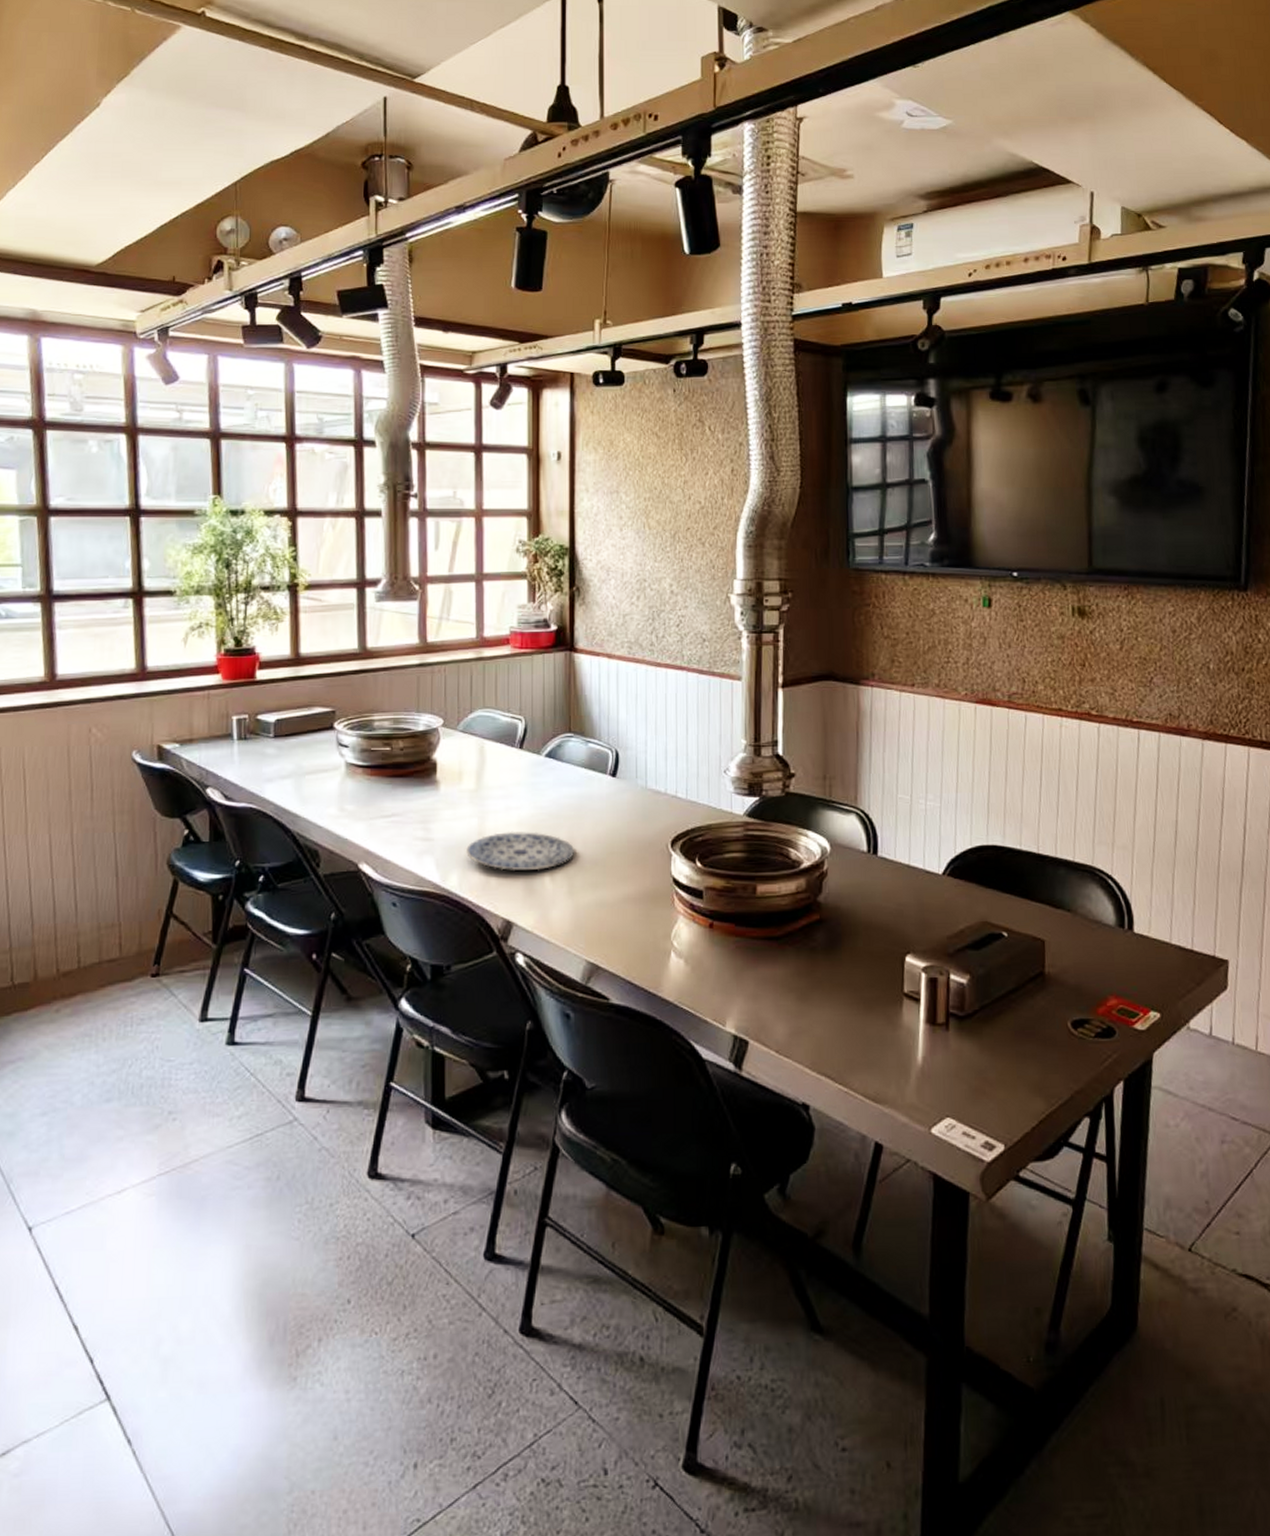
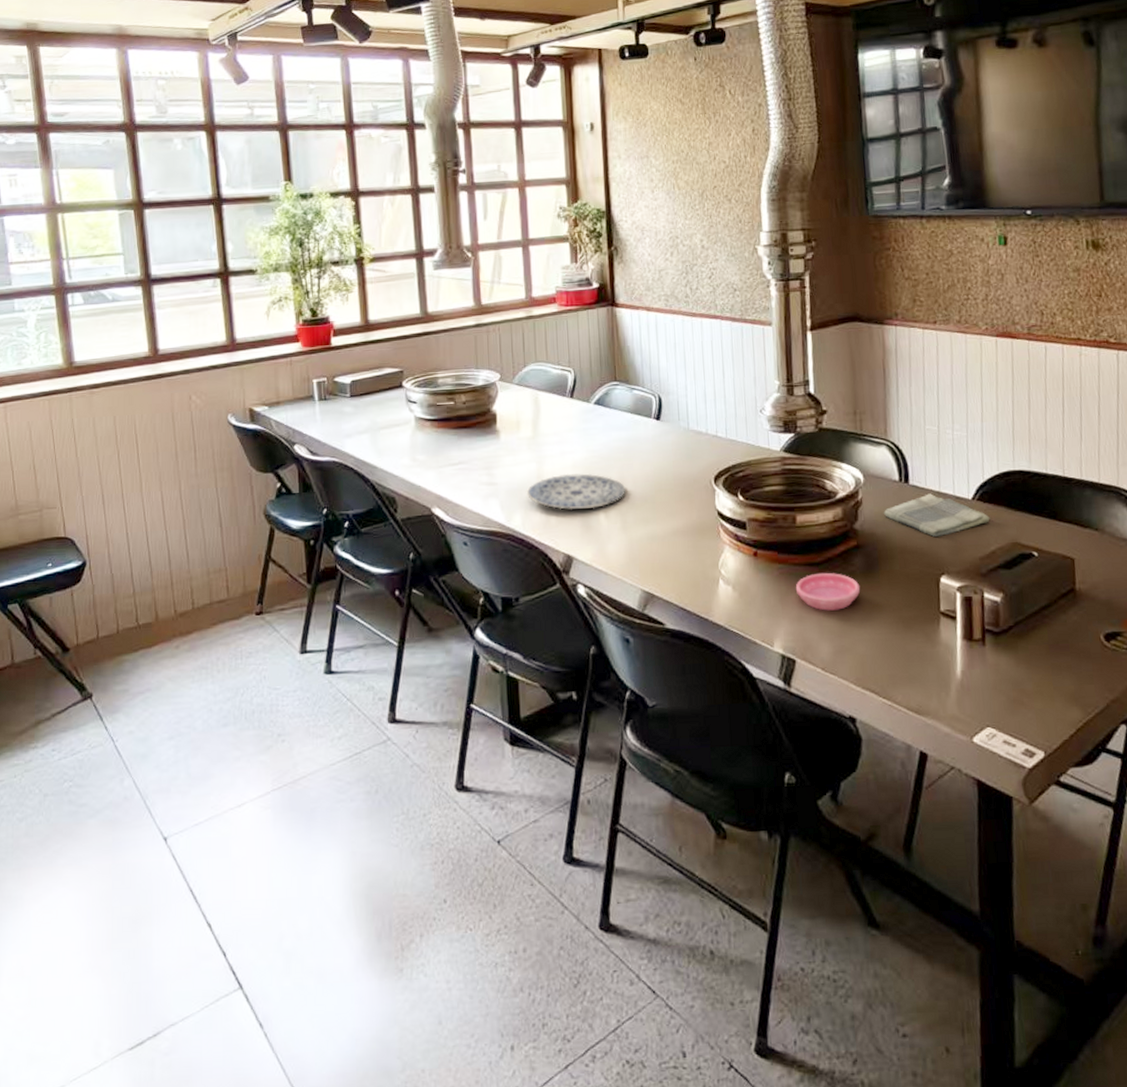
saucer: none [752,947,821,989] -> present [795,572,861,611]
dish towel: none [849,866,960,913] -> present [883,493,990,537]

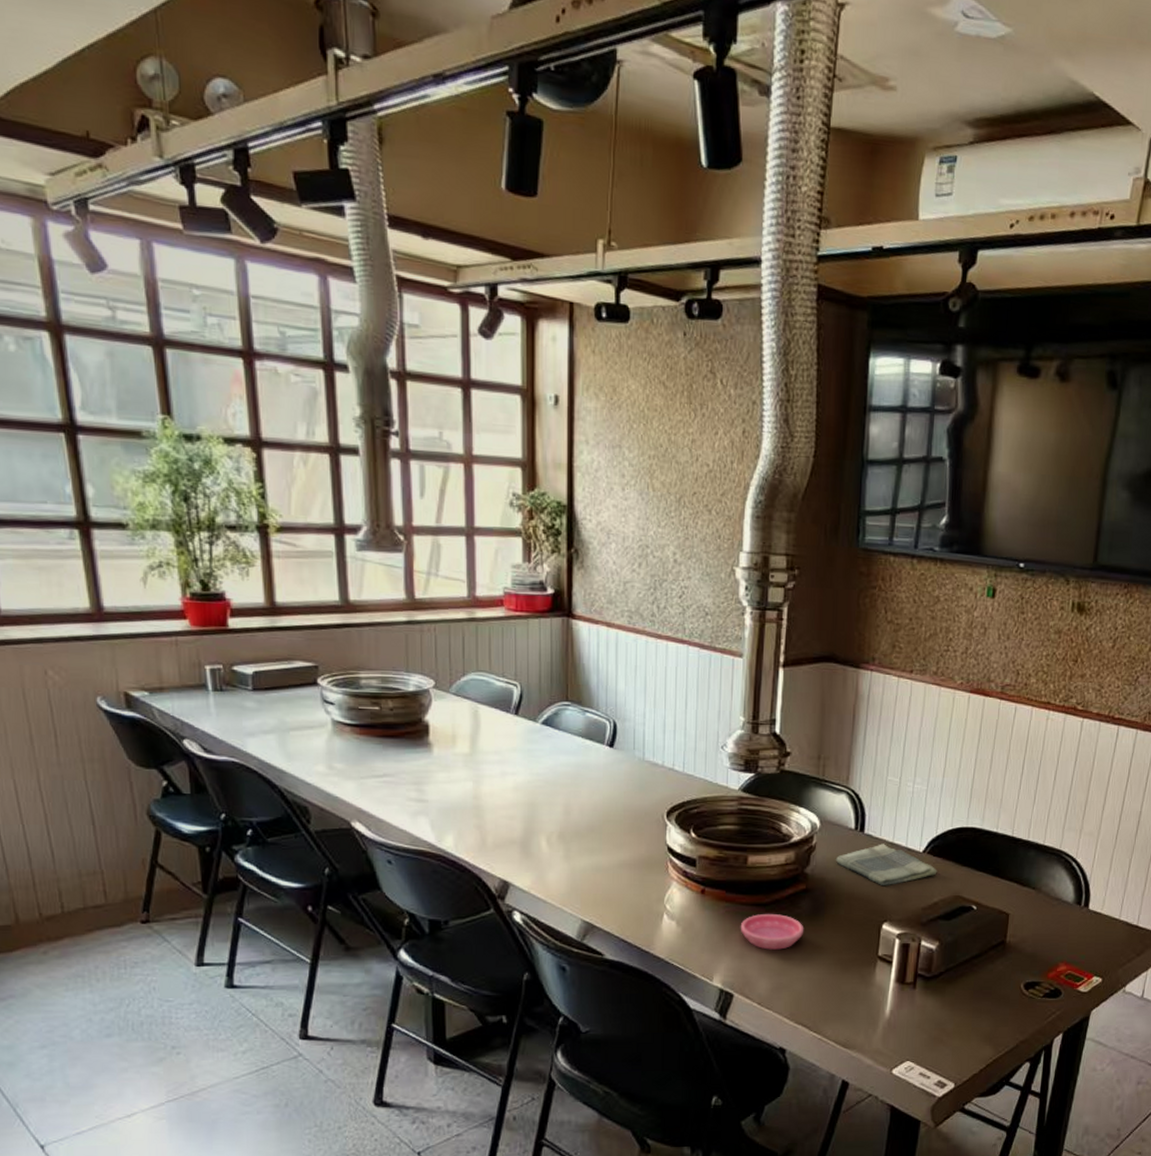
plate: present [526,473,626,510] -> none [460,796,572,834]

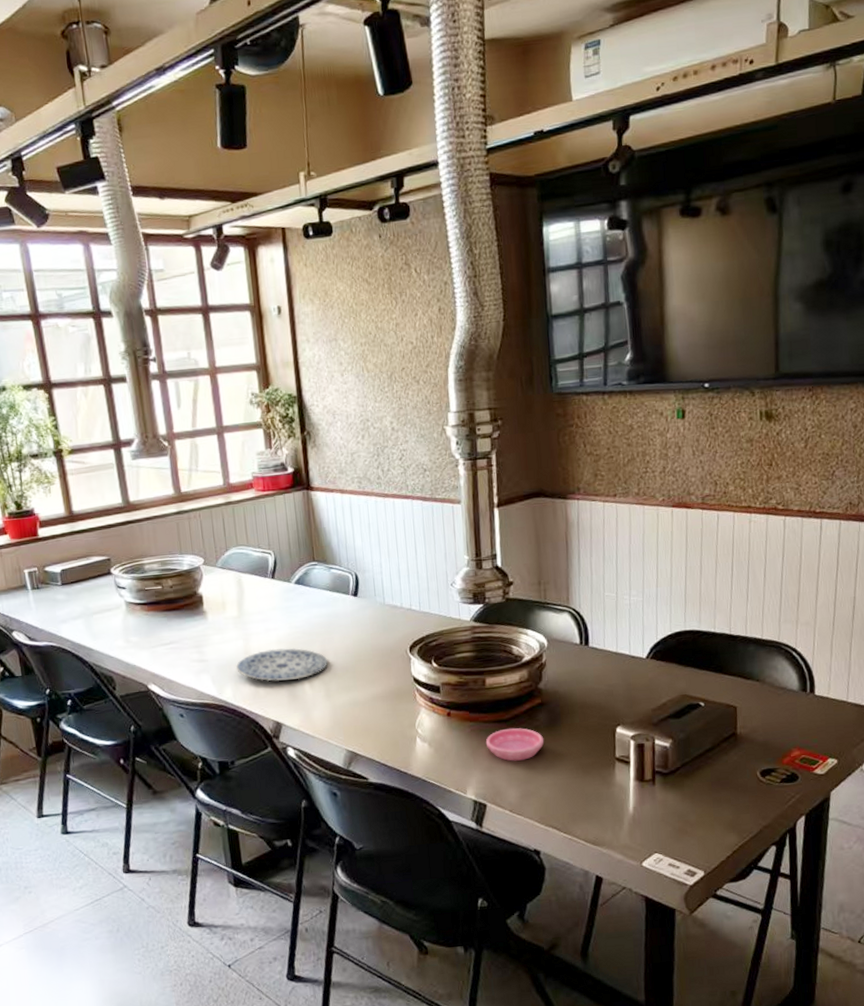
plate: none [460,796,572,834] -> present [235,647,329,682]
dish towel: present [835,844,937,885] -> none [565,654,662,693]

